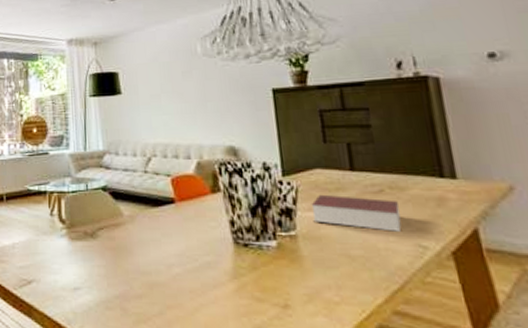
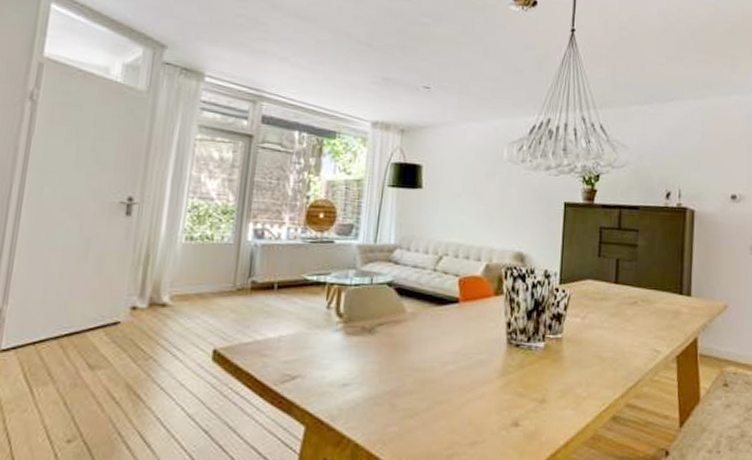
book: present [311,194,402,232] -> none [578,302,645,338]

